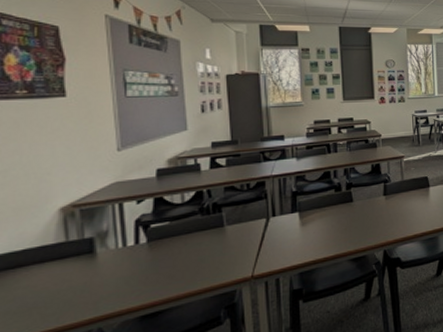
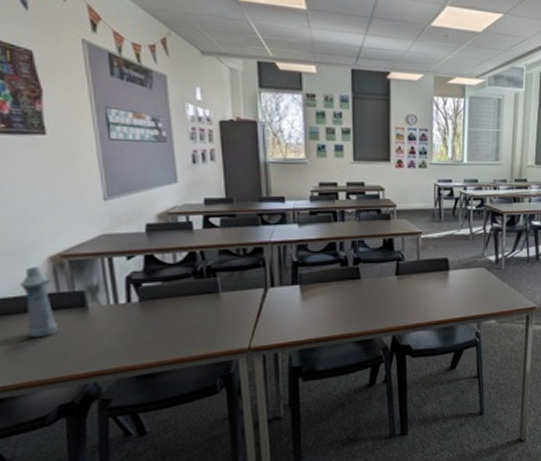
bottle: none [28,218,64,290] -> present [19,267,57,338]

